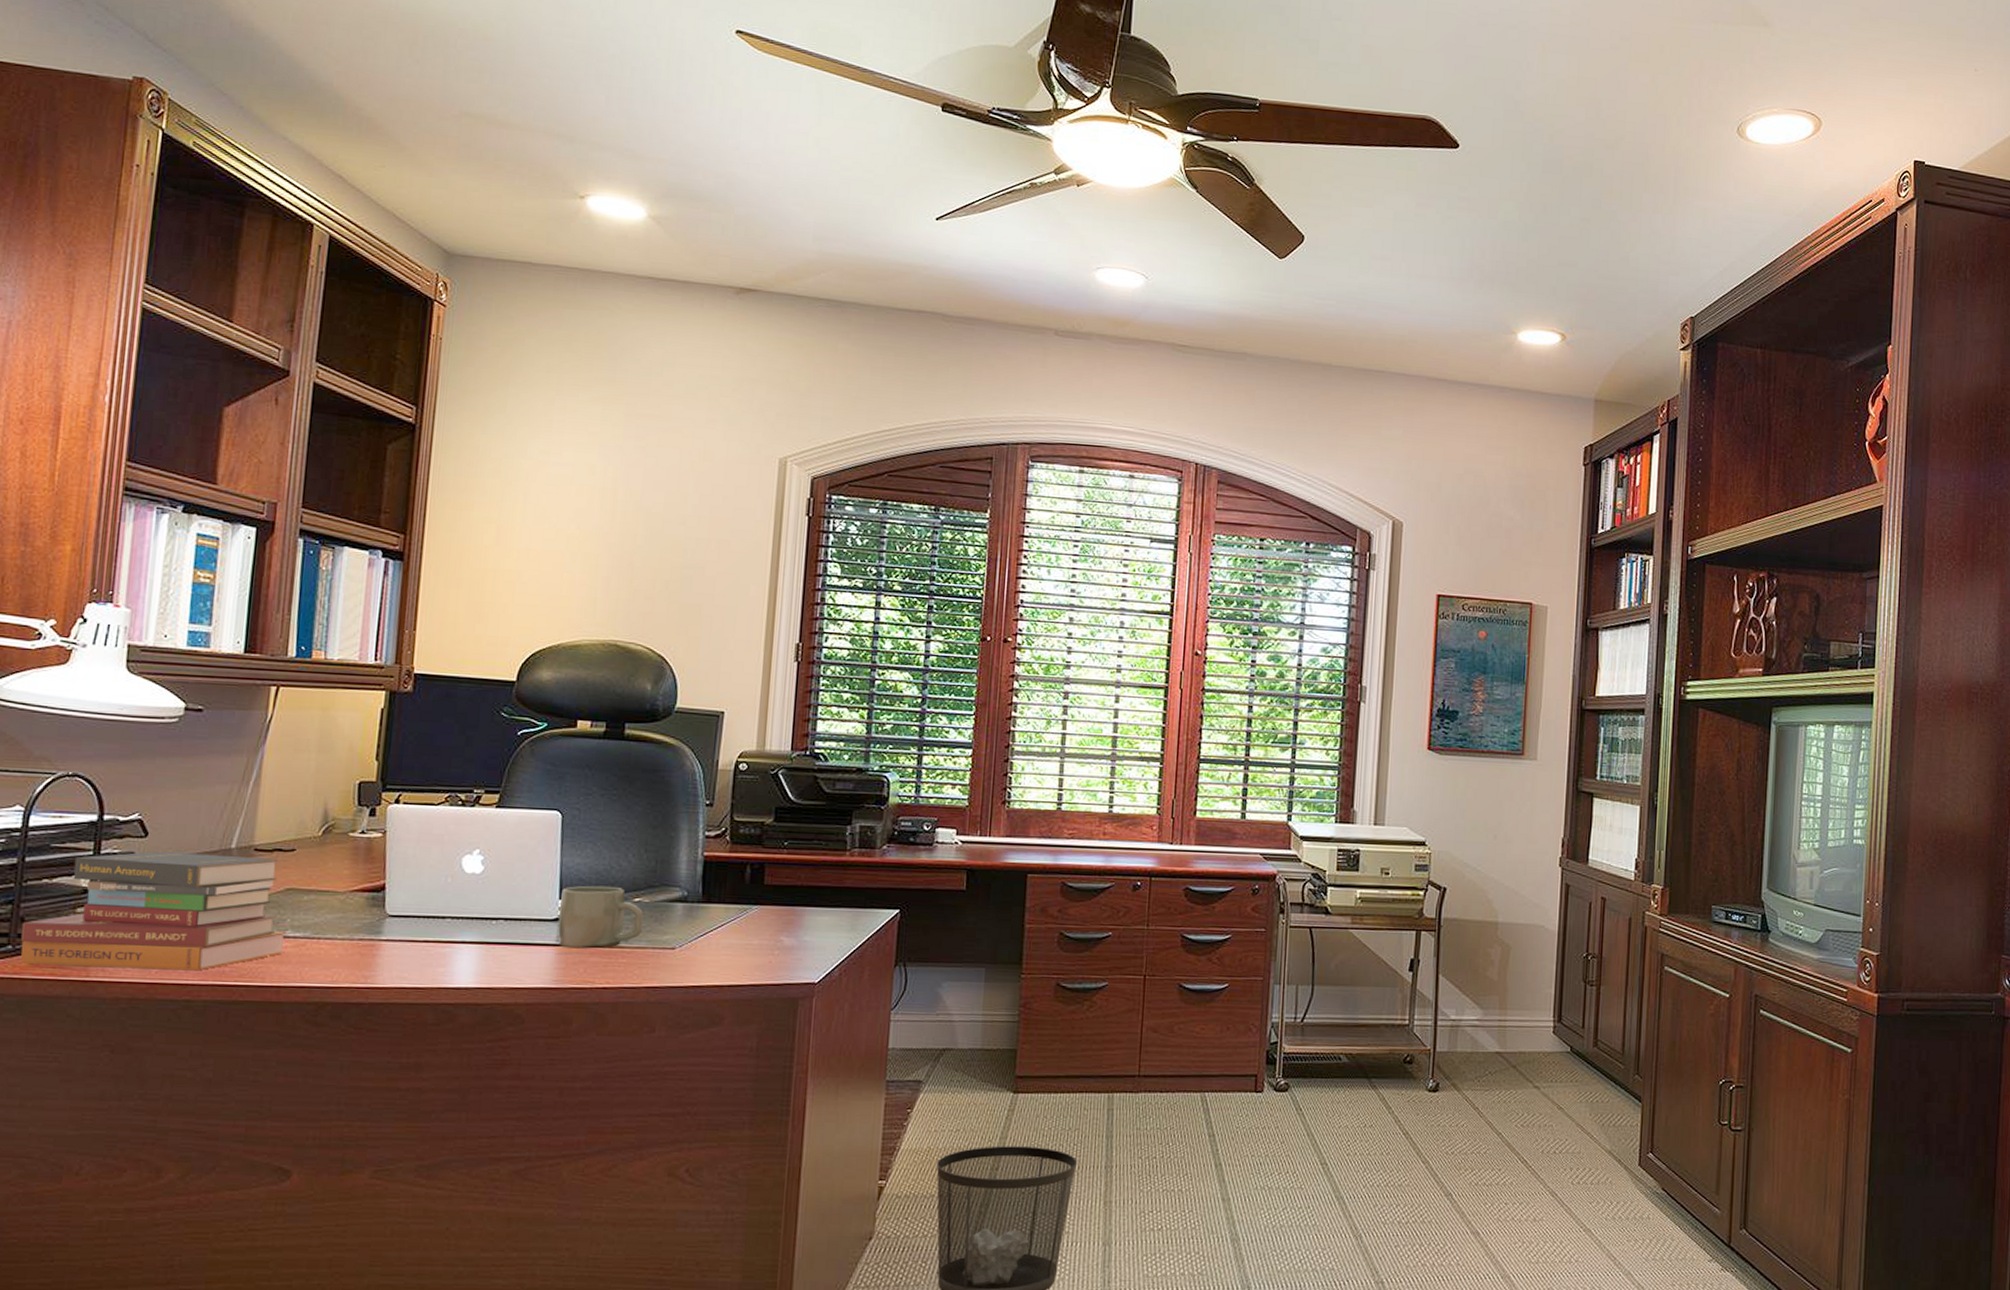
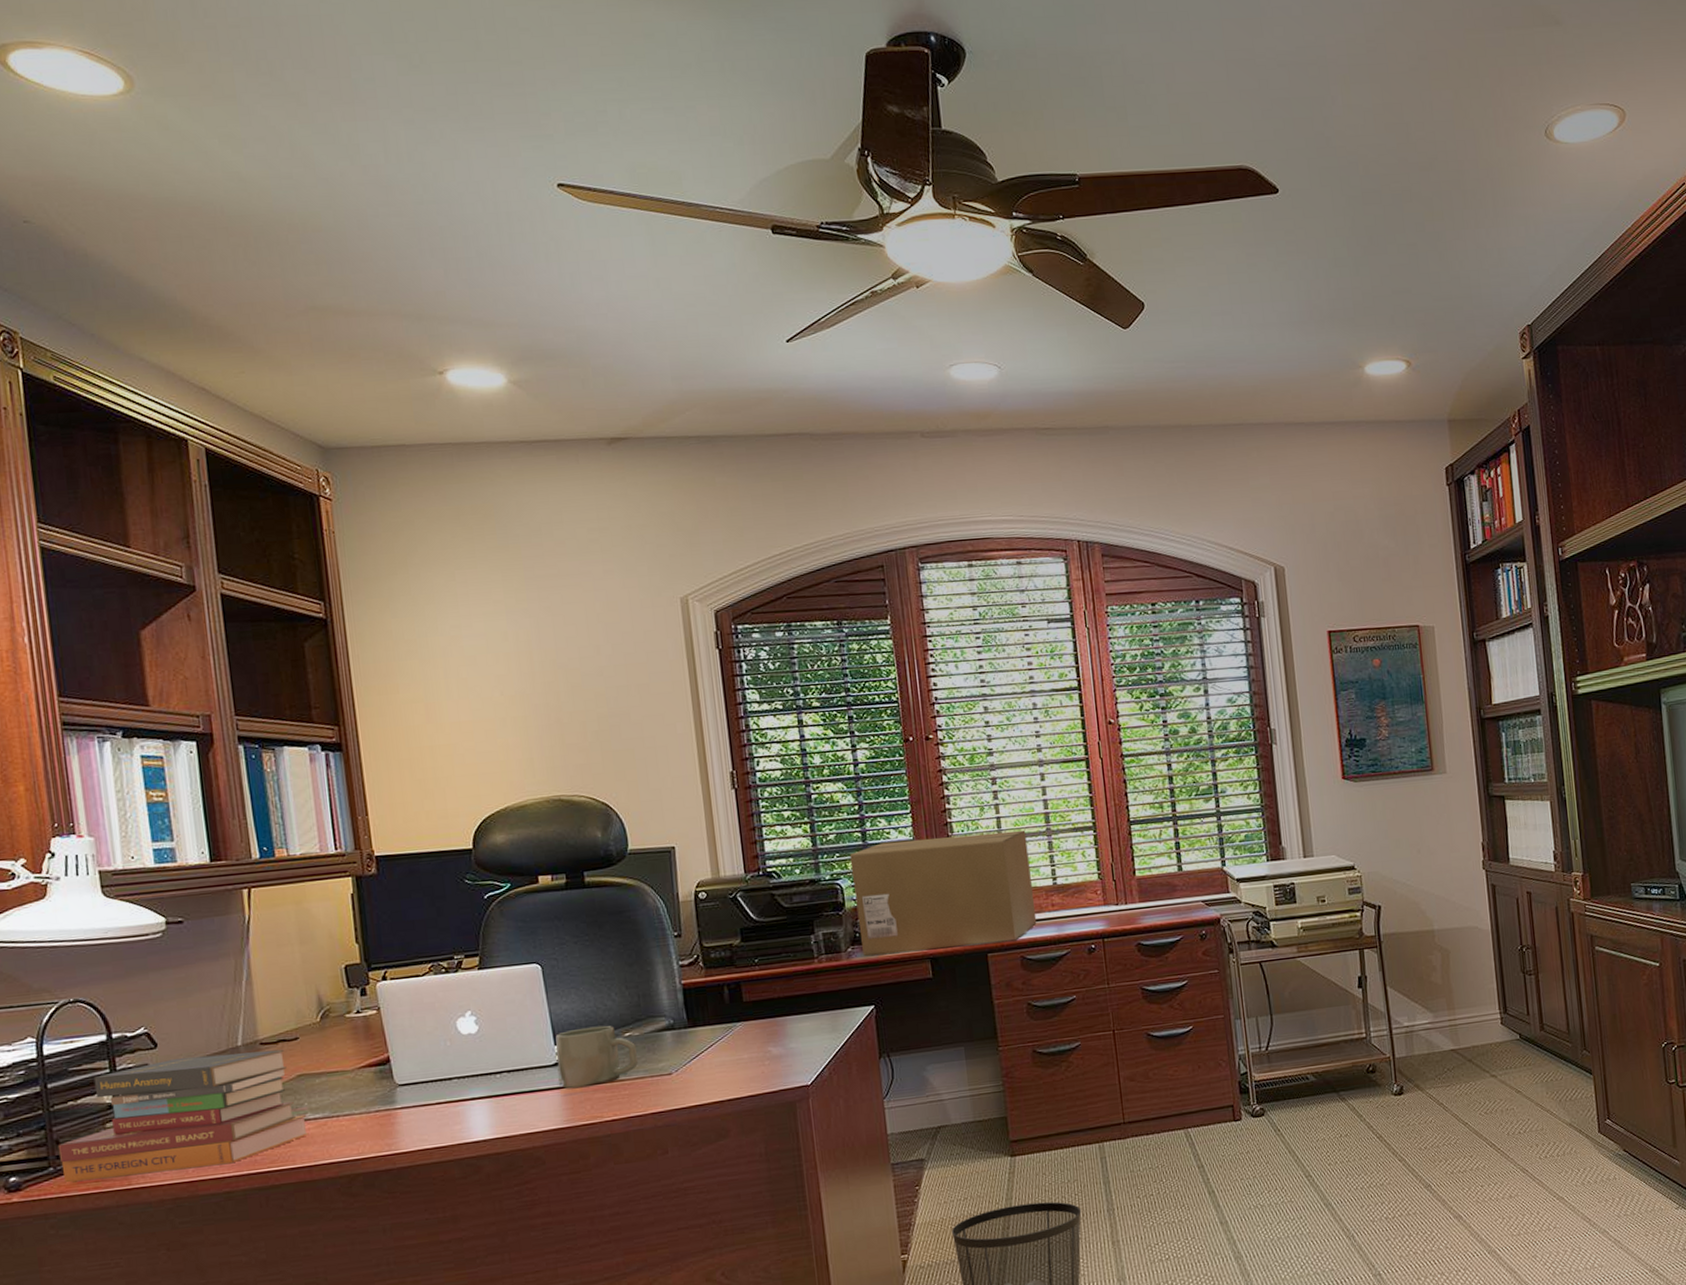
box: none [898,741,1090,866] -> present [849,830,1037,957]

